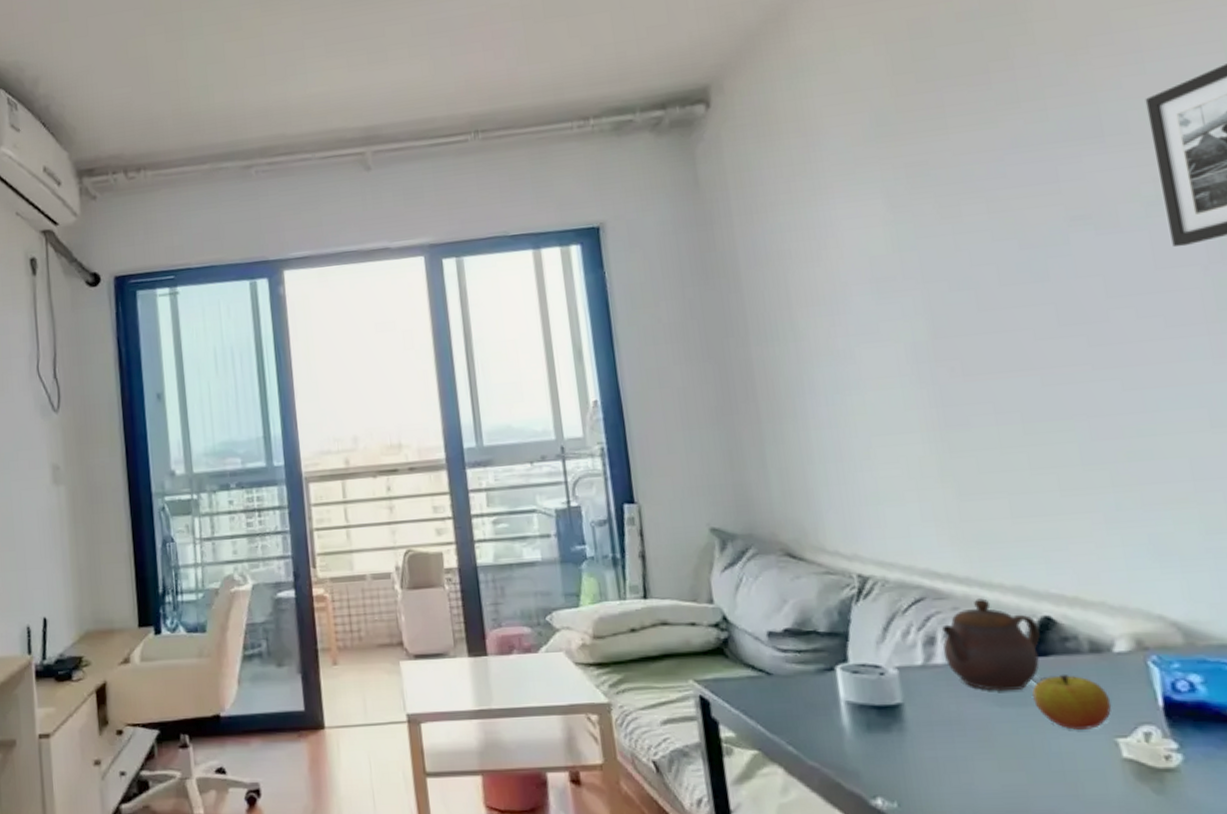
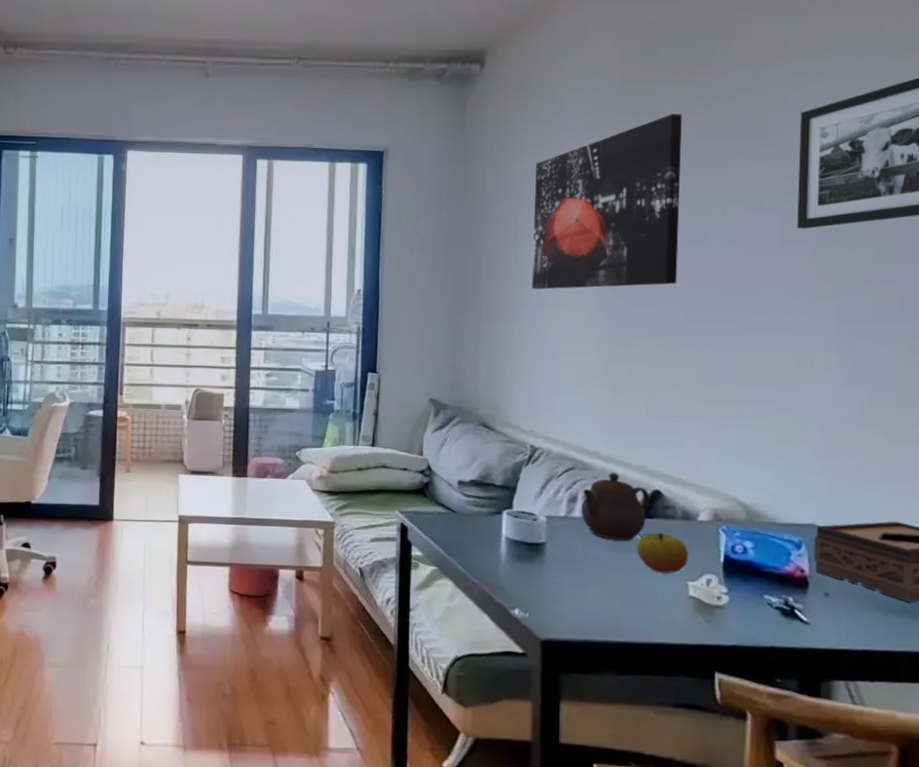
wall art: none [798,125,1019,372] -> present [532,114,682,290]

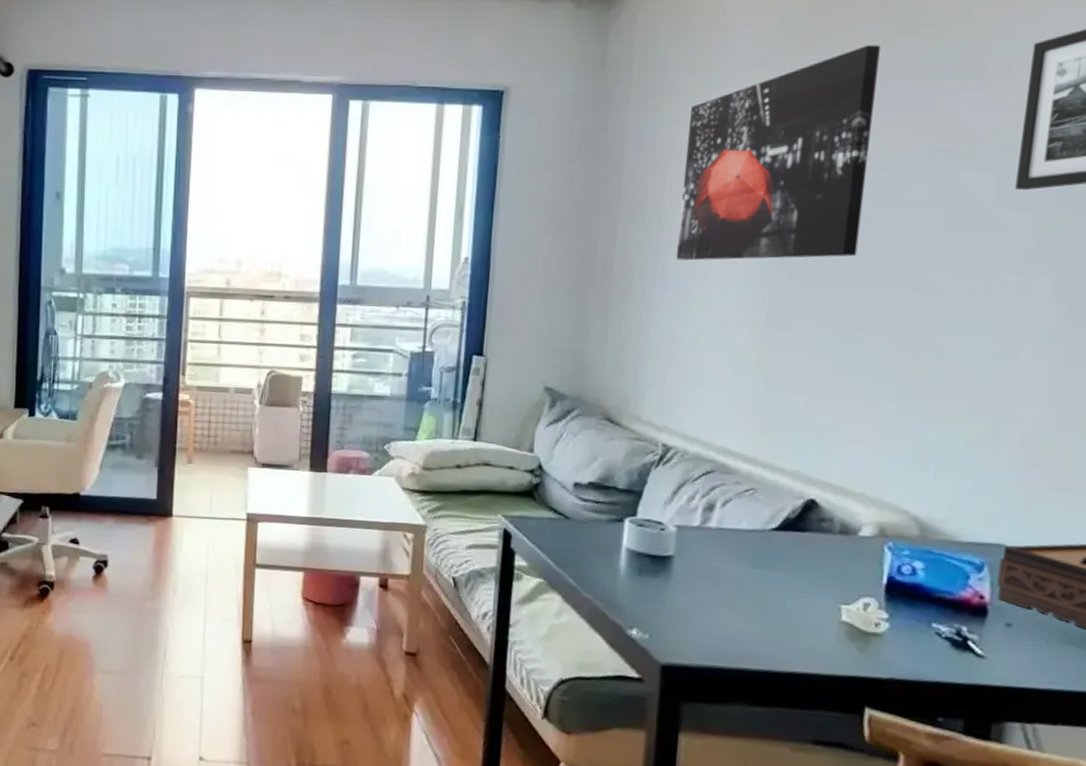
teapot: present [580,472,650,542] -> none [718,477,803,558]
apple: present [637,533,689,573] -> none [782,549,845,595]

